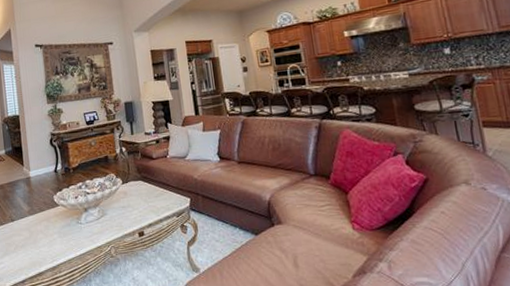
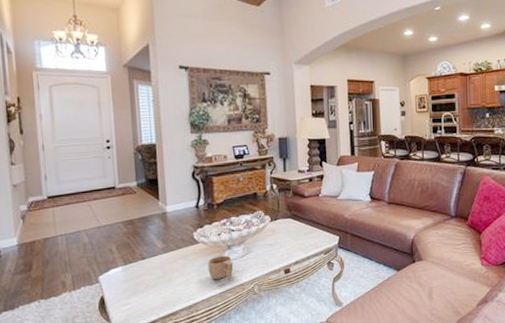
cup: none [67,218,91,243] -> present [207,255,234,281]

